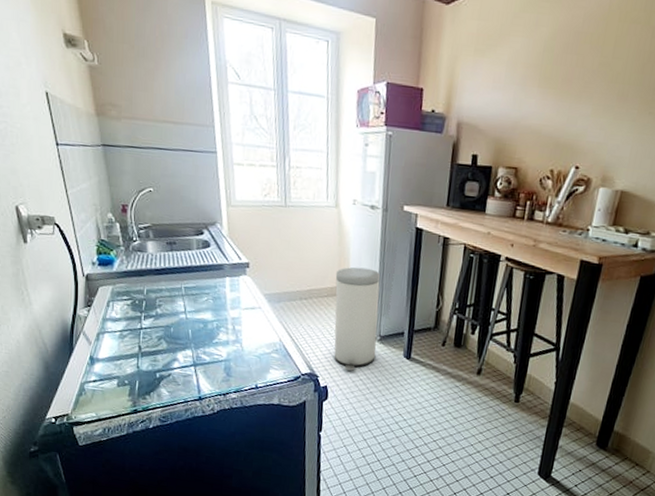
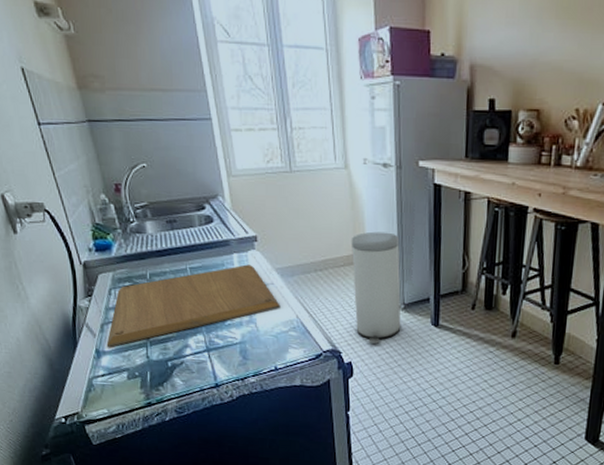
chopping board: none [100,288,266,356] -> present [106,264,280,348]

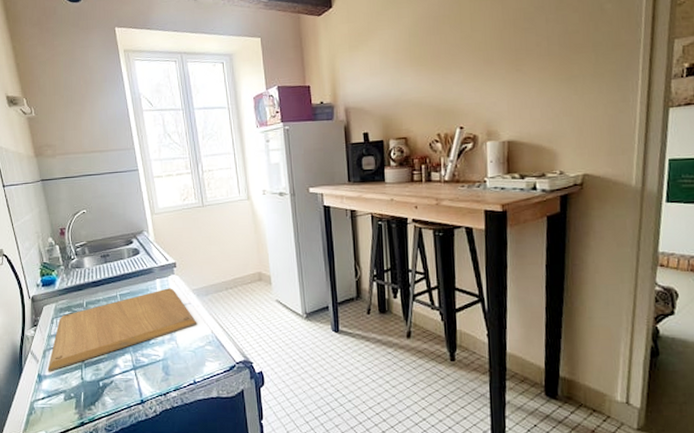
pedal bin: present [351,231,401,344] -> none [256,250,305,352]

